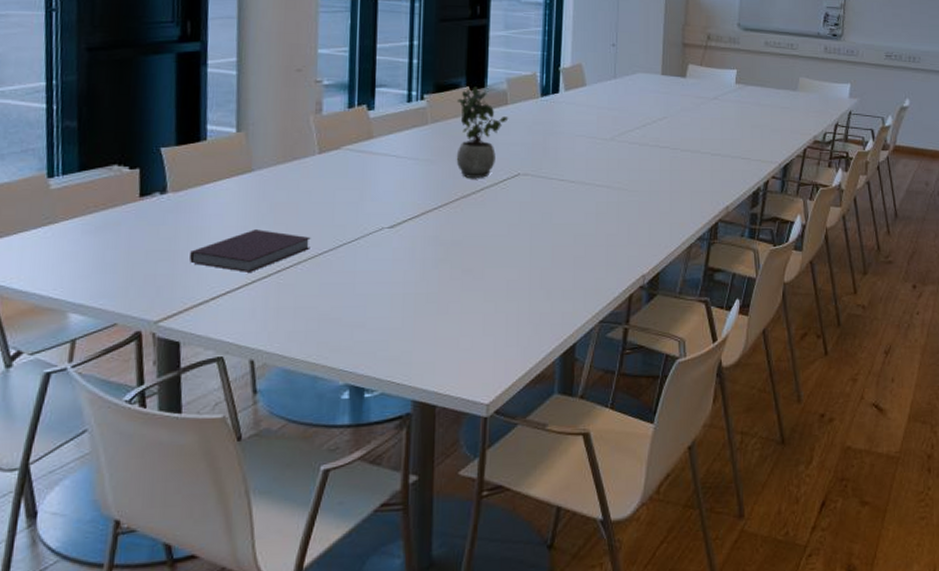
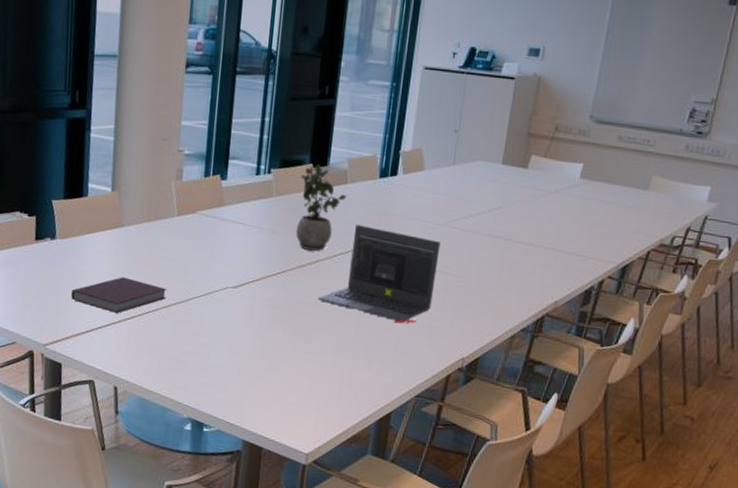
laptop: none [487,147,610,246] -> present [318,225,441,323]

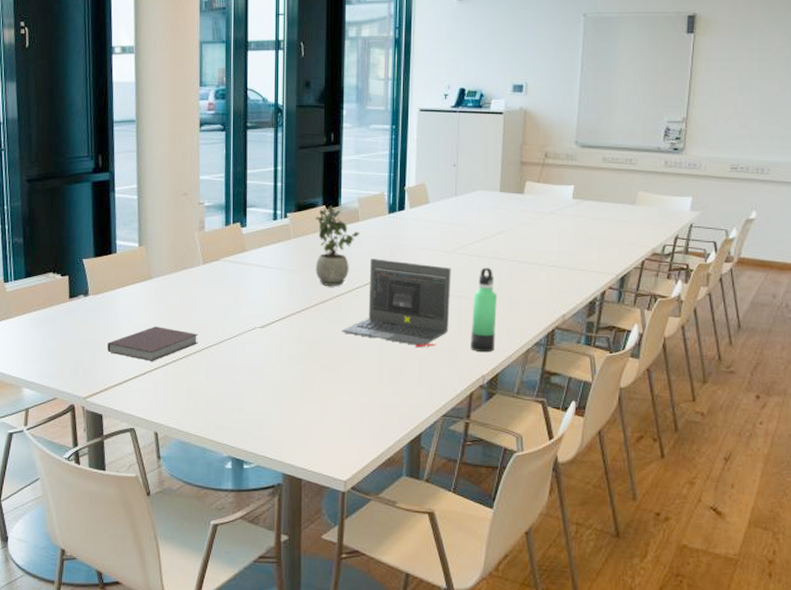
thermos bottle: none [453,244,487,335] -> present [471,267,497,353]

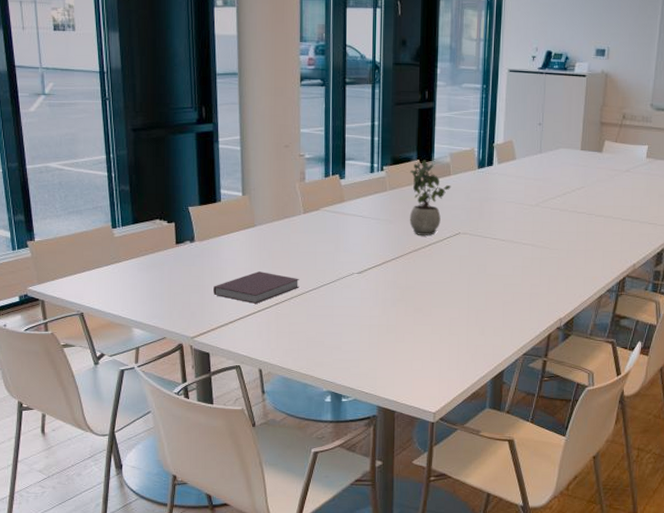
laptop: present [342,259,451,348] -> none [434,210,534,293]
thermos bottle: present [471,267,497,353] -> none [550,220,575,298]

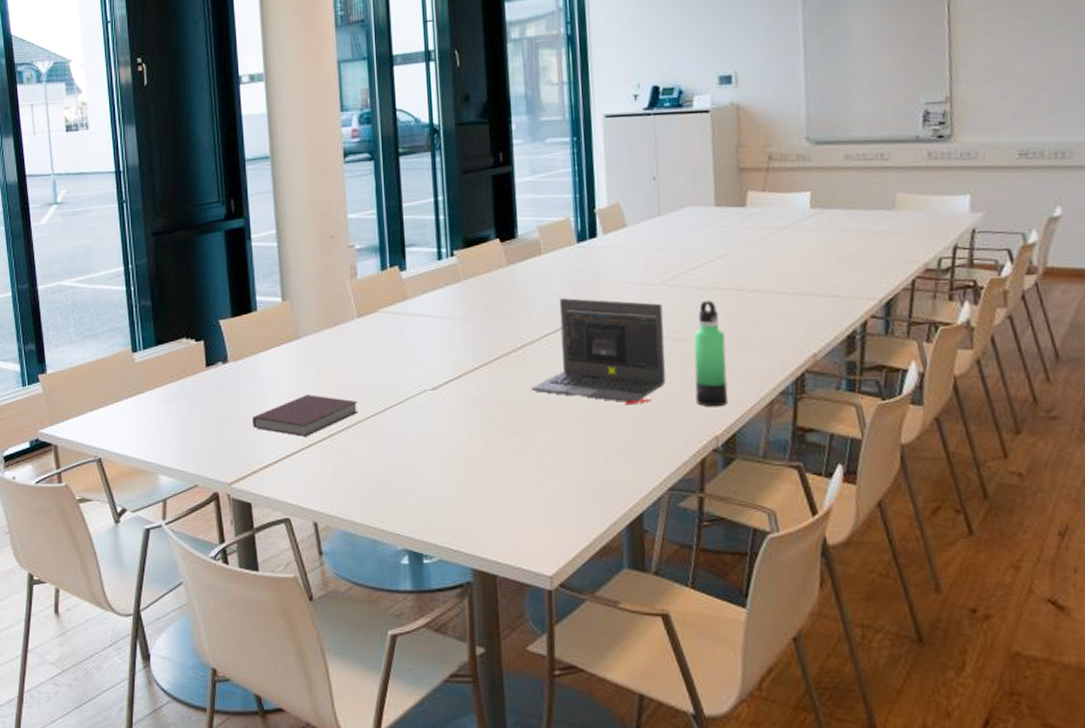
potted plant: present [409,160,452,236] -> none [487,238,544,335]
laptop: none [434,210,534,293] -> present [532,298,666,405]
thermos bottle: none [550,220,575,298] -> present [693,300,728,407]

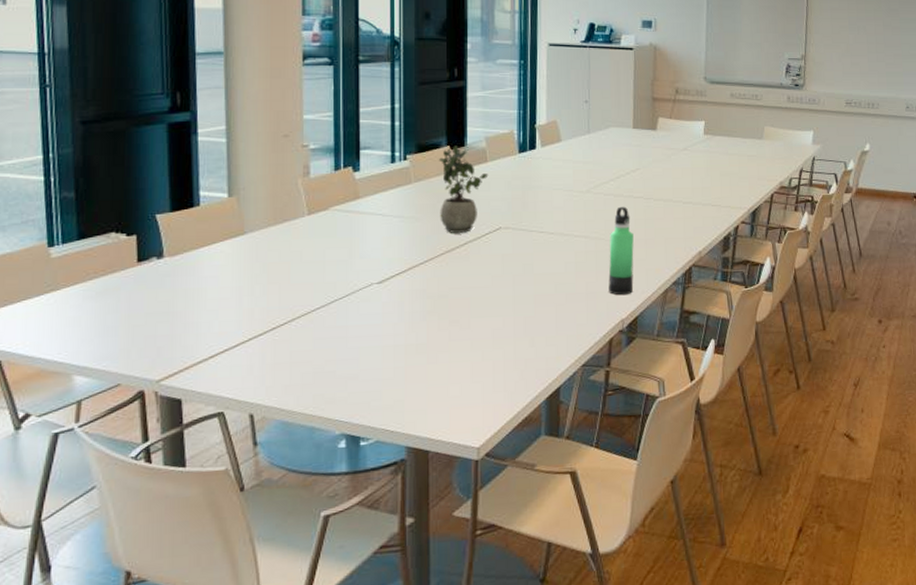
notebook: present [252,395,358,437] -> none [188,289,303,331]
potted plant: none [487,238,544,335] -> present [438,146,489,233]
laptop: present [532,298,666,405] -> none [471,201,587,295]

